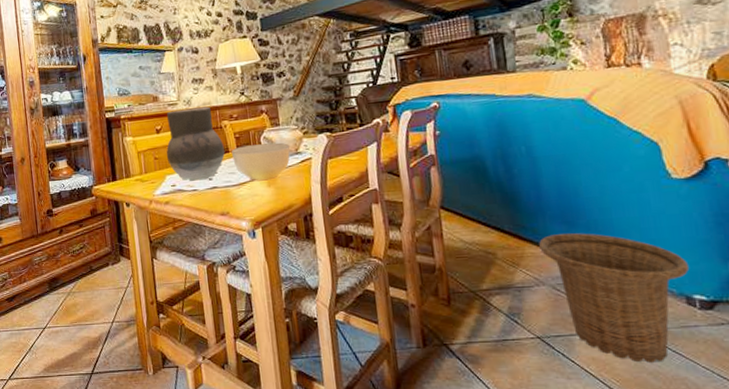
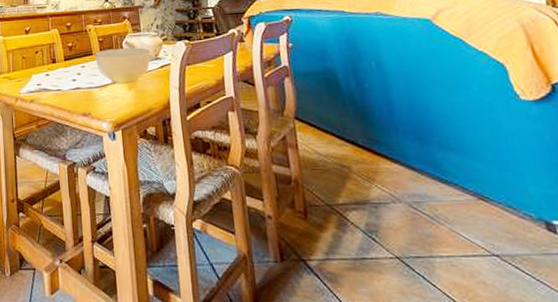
ceramic jug: present [166,106,225,181] -> none [33,11,89,81]
basket: present [539,233,689,363] -> none [393,150,546,292]

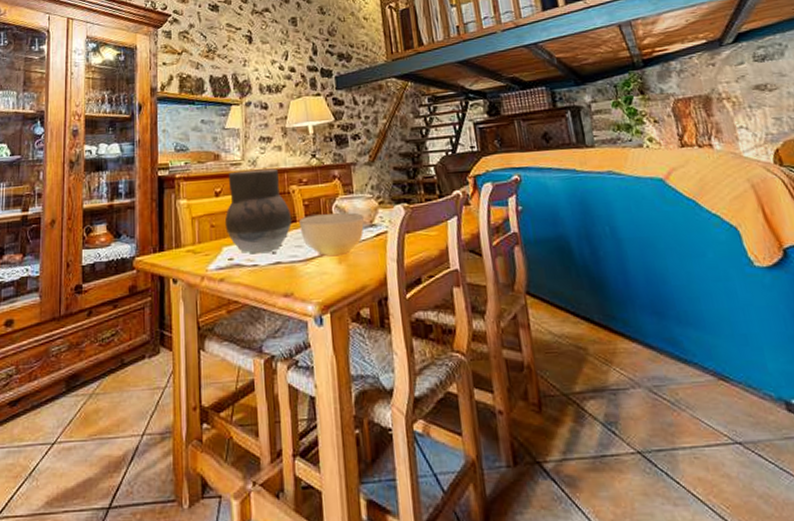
ceramic jug: none [33,11,89,81] -> present [224,168,292,254]

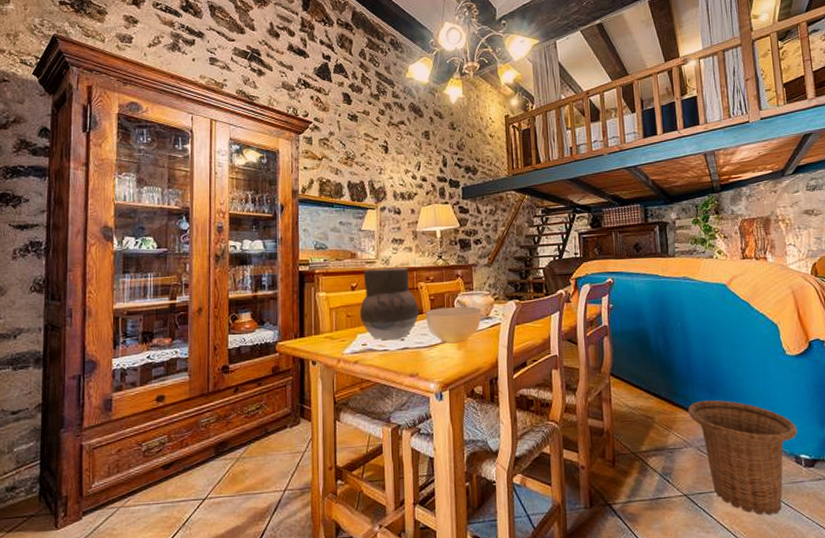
basket: none [631,325,784,483] -> present [688,400,797,515]

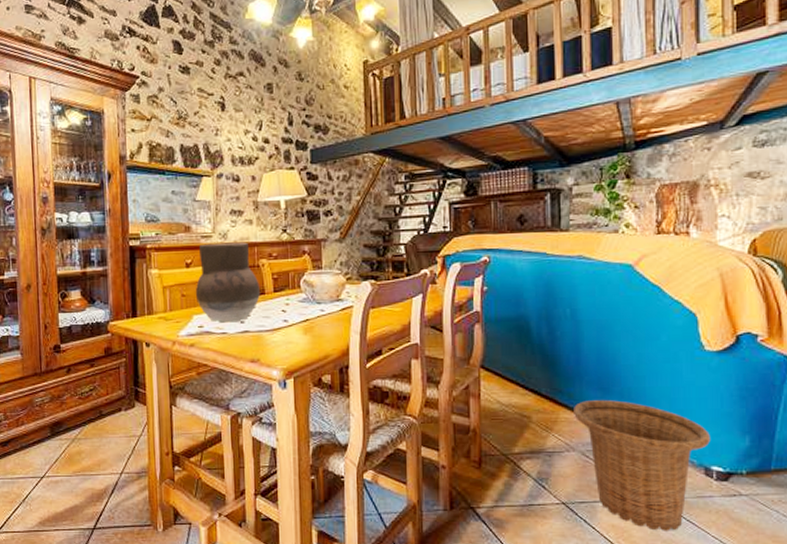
bowl: present [424,307,482,344] -> none [267,287,332,328]

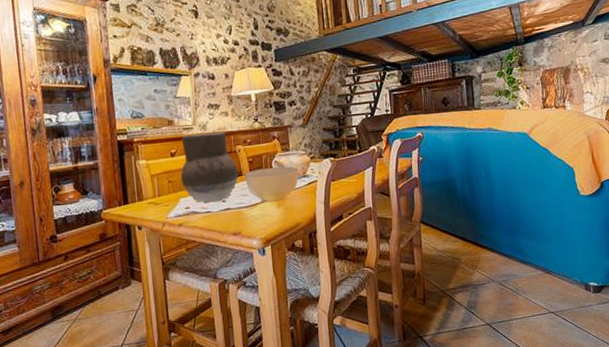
bowl: none [267,287,332,328] -> present [244,166,299,203]
basket: present [574,400,710,531] -> none [491,239,587,336]

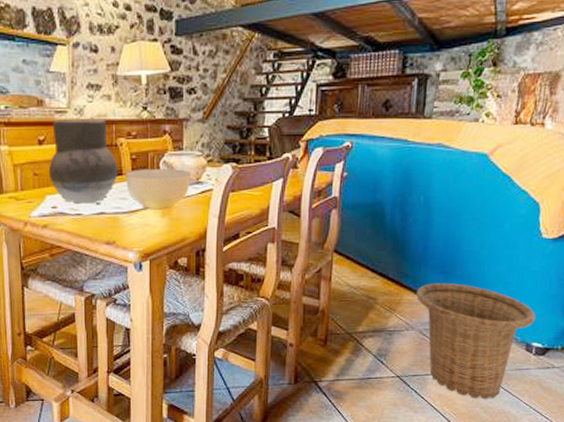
basket: none [491,239,587,336] -> present [416,283,535,399]

